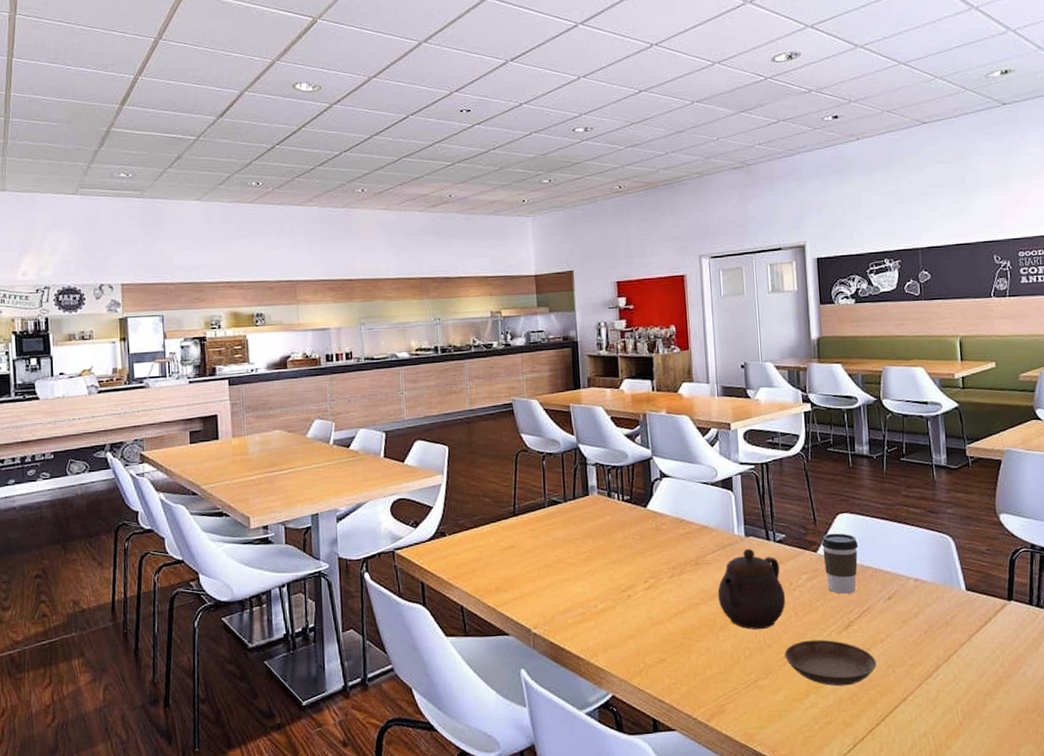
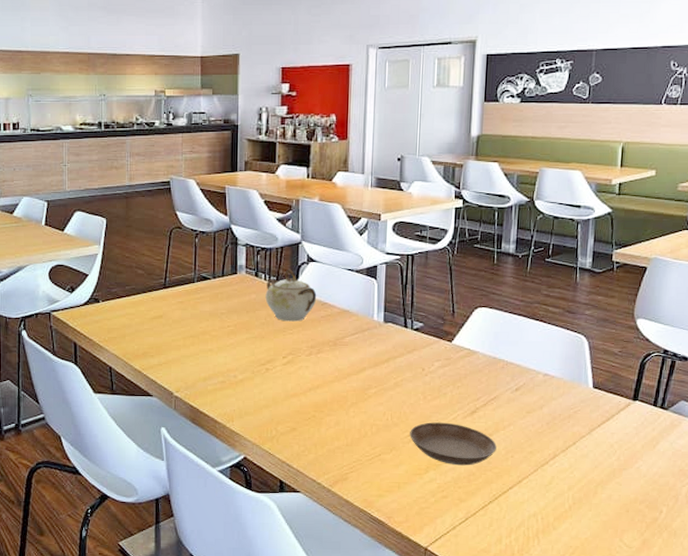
sugar bowl: none [620,486,674,543] -> present [265,269,317,322]
teapot: present [717,548,786,629] -> none [351,334,417,408]
coffee cup: present [821,533,858,594] -> none [457,325,493,383]

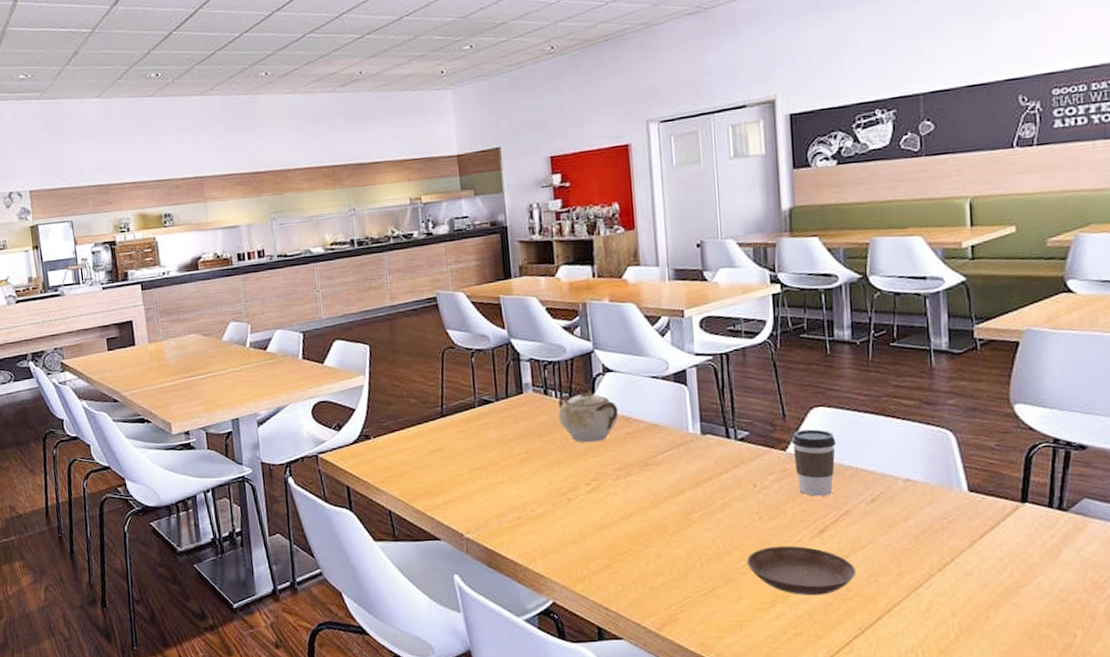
coffee cup: none [457,325,493,383] -> present [791,429,835,496]

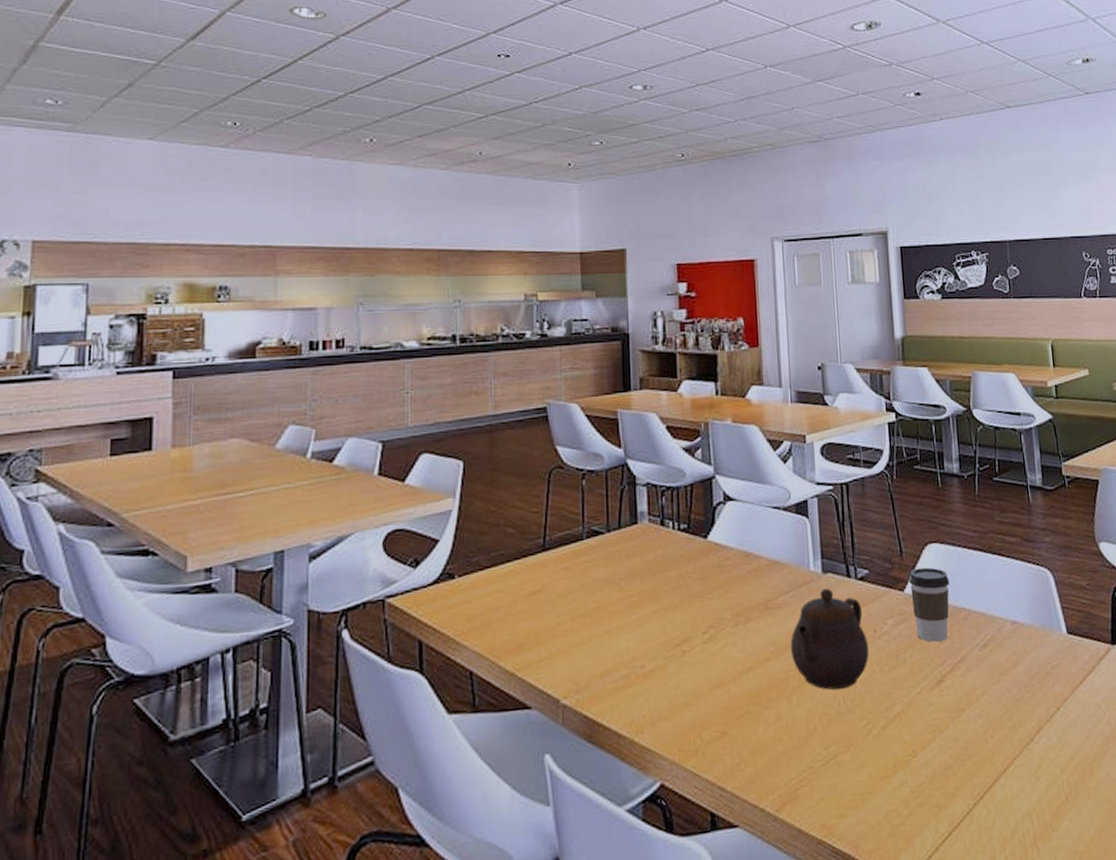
sugar bowl: present [558,382,619,443] -> none [675,512,739,583]
teapot: none [669,447,749,535] -> present [790,588,870,690]
saucer: present [747,545,856,596] -> none [868,699,973,759]

